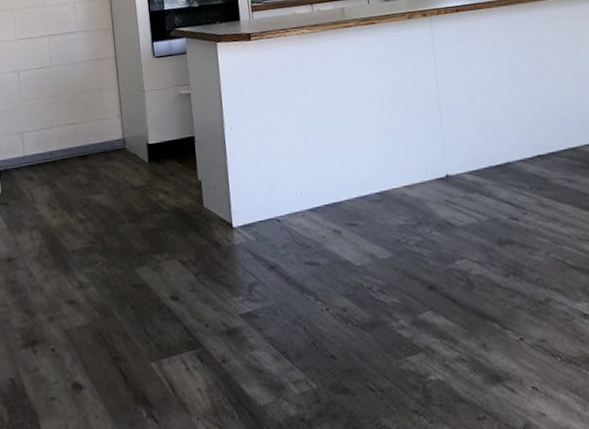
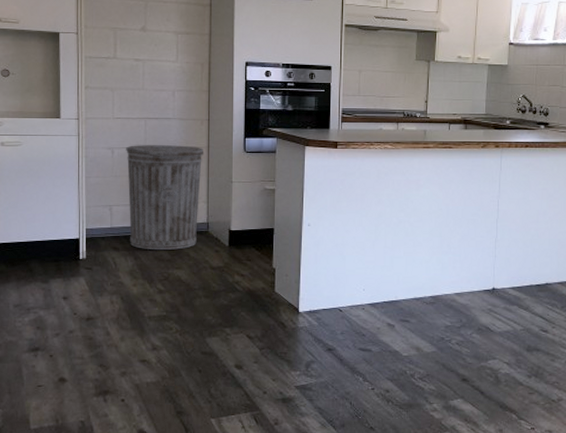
trash can: none [32,58,114,176] -> present [126,145,204,251]

